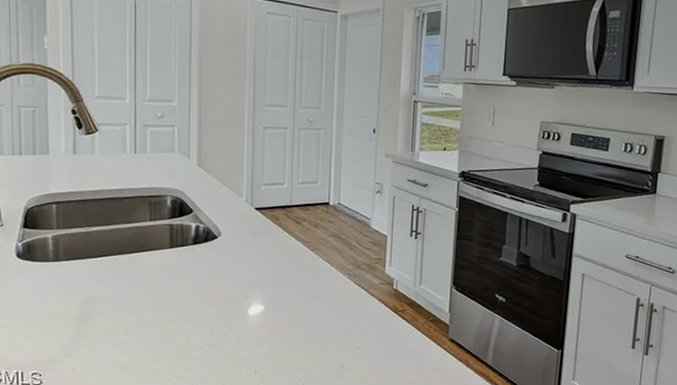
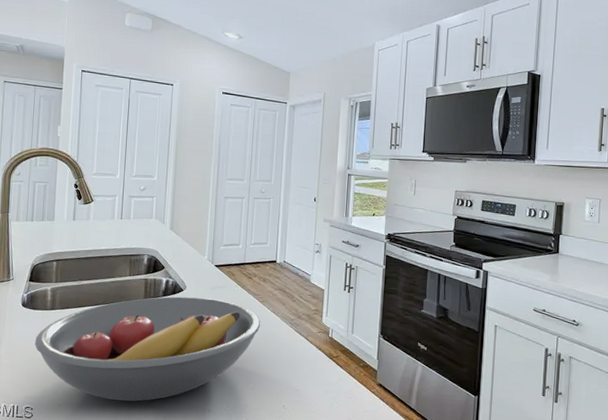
fruit bowl: none [36,244,312,364] -> present [34,296,260,402]

